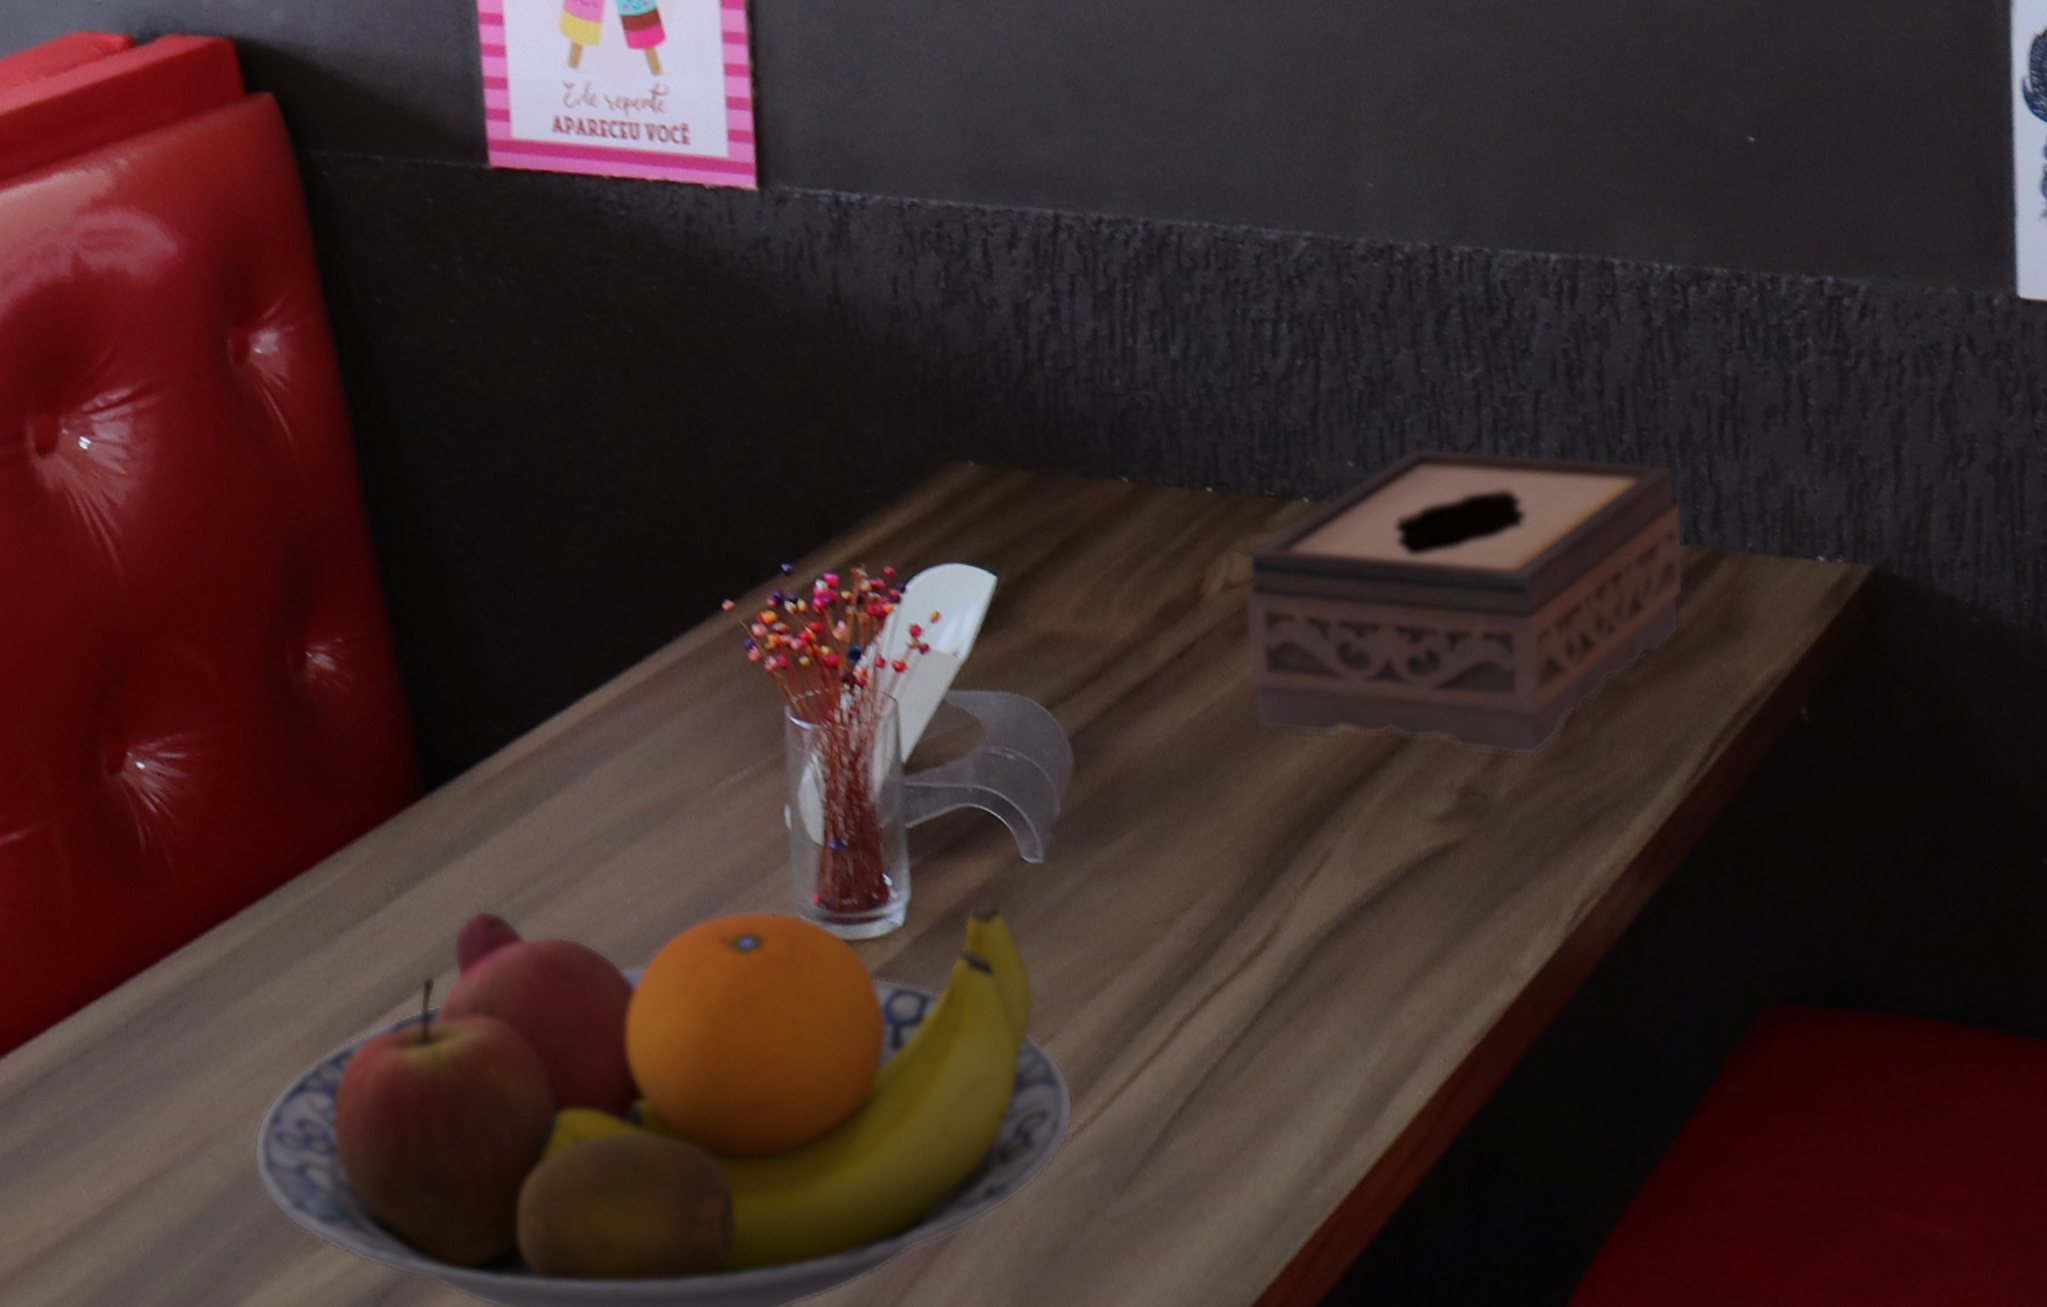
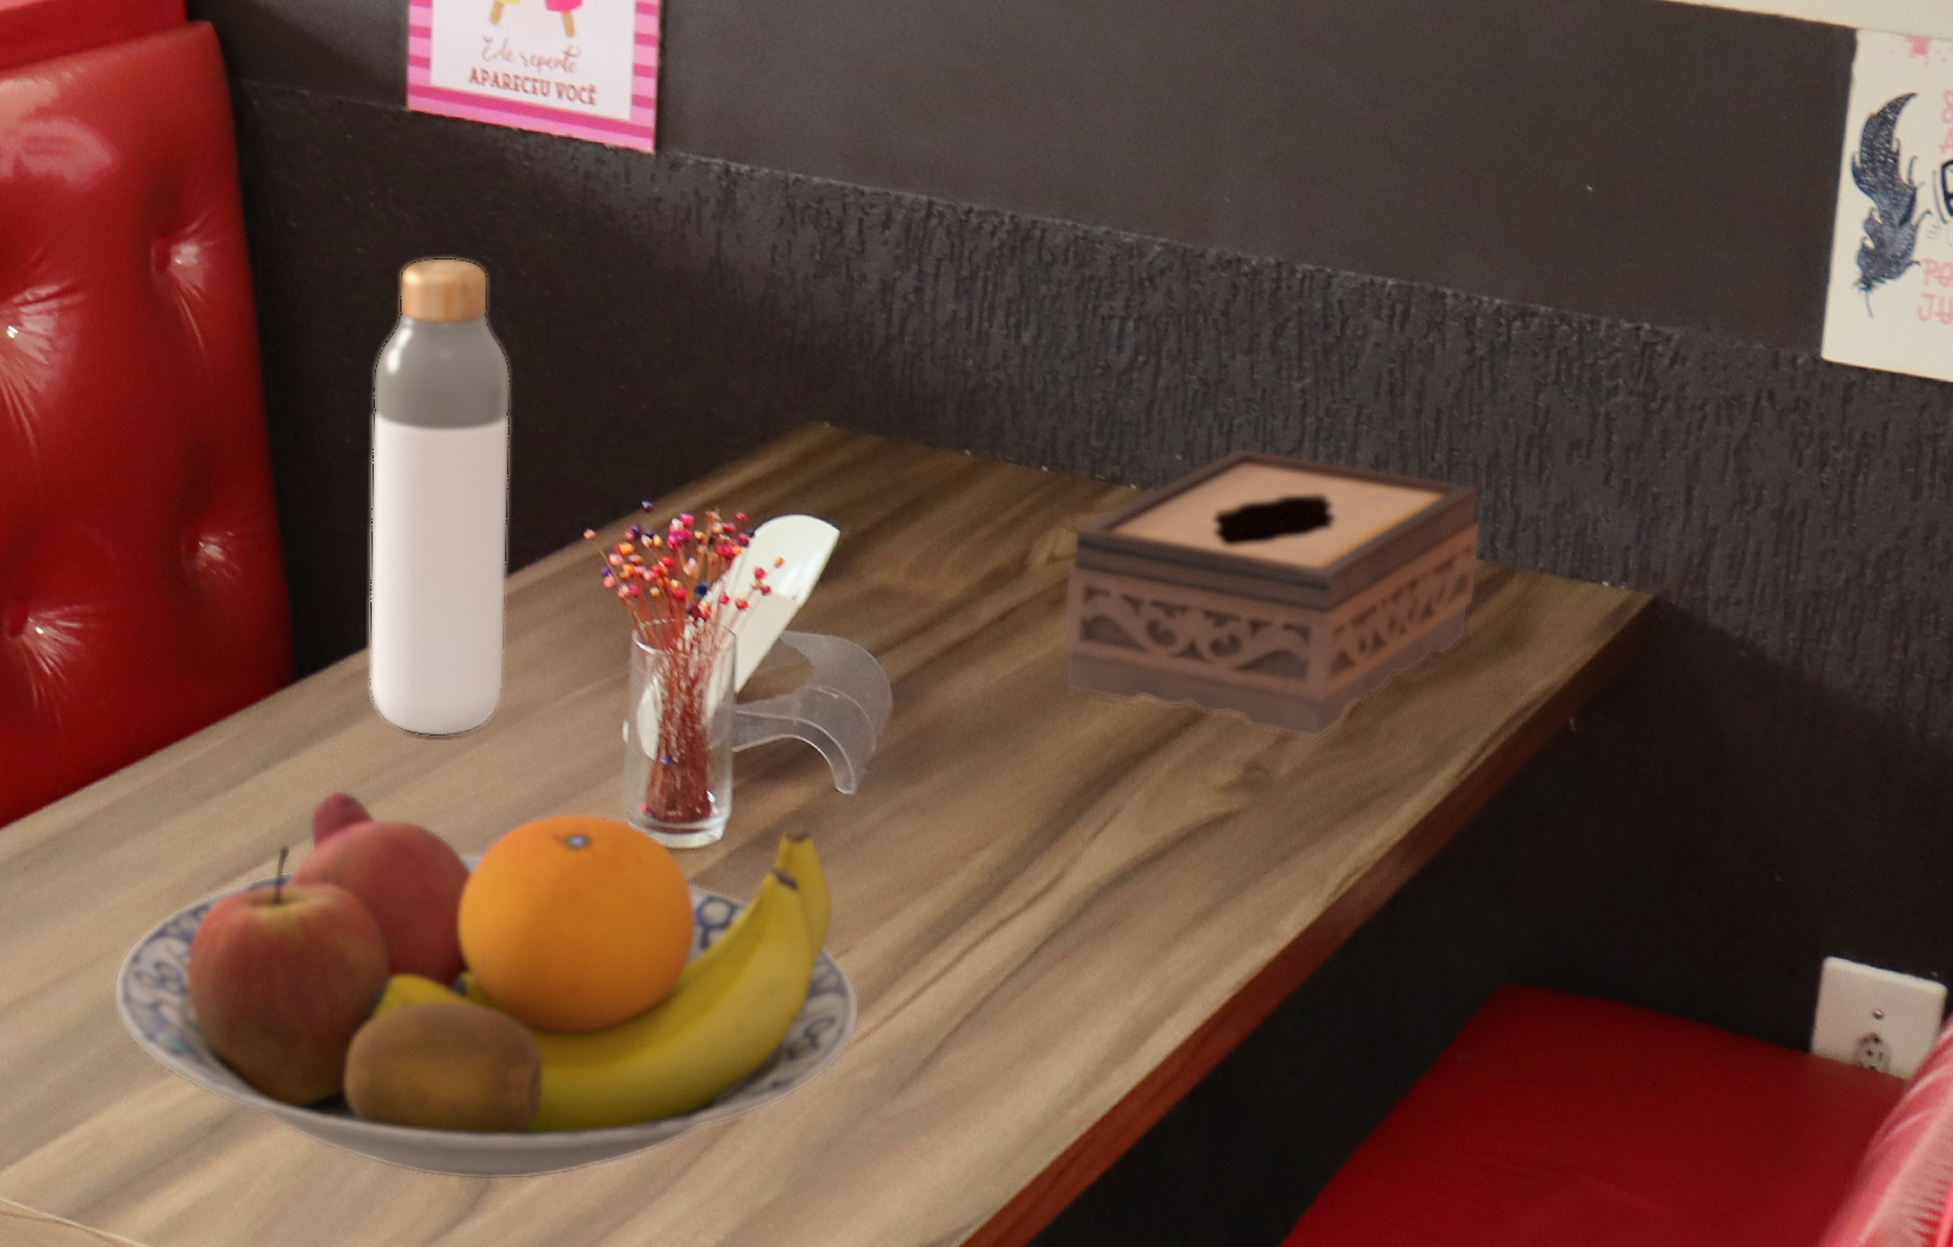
bottle: none [478,319,652,843] -> present [368,257,512,737]

